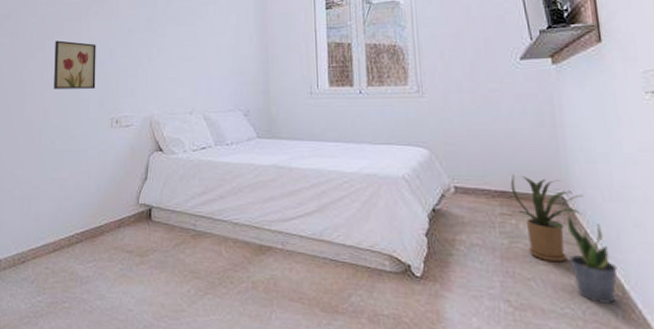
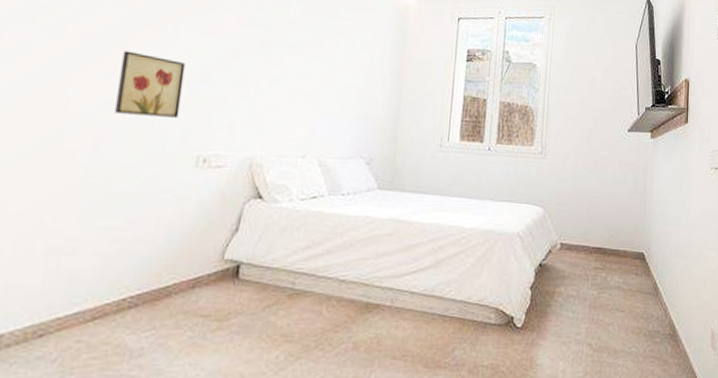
house plant: present [510,175,584,263] -> none [605,233,658,309]
potted plant: present [566,214,618,304] -> none [640,268,673,341]

